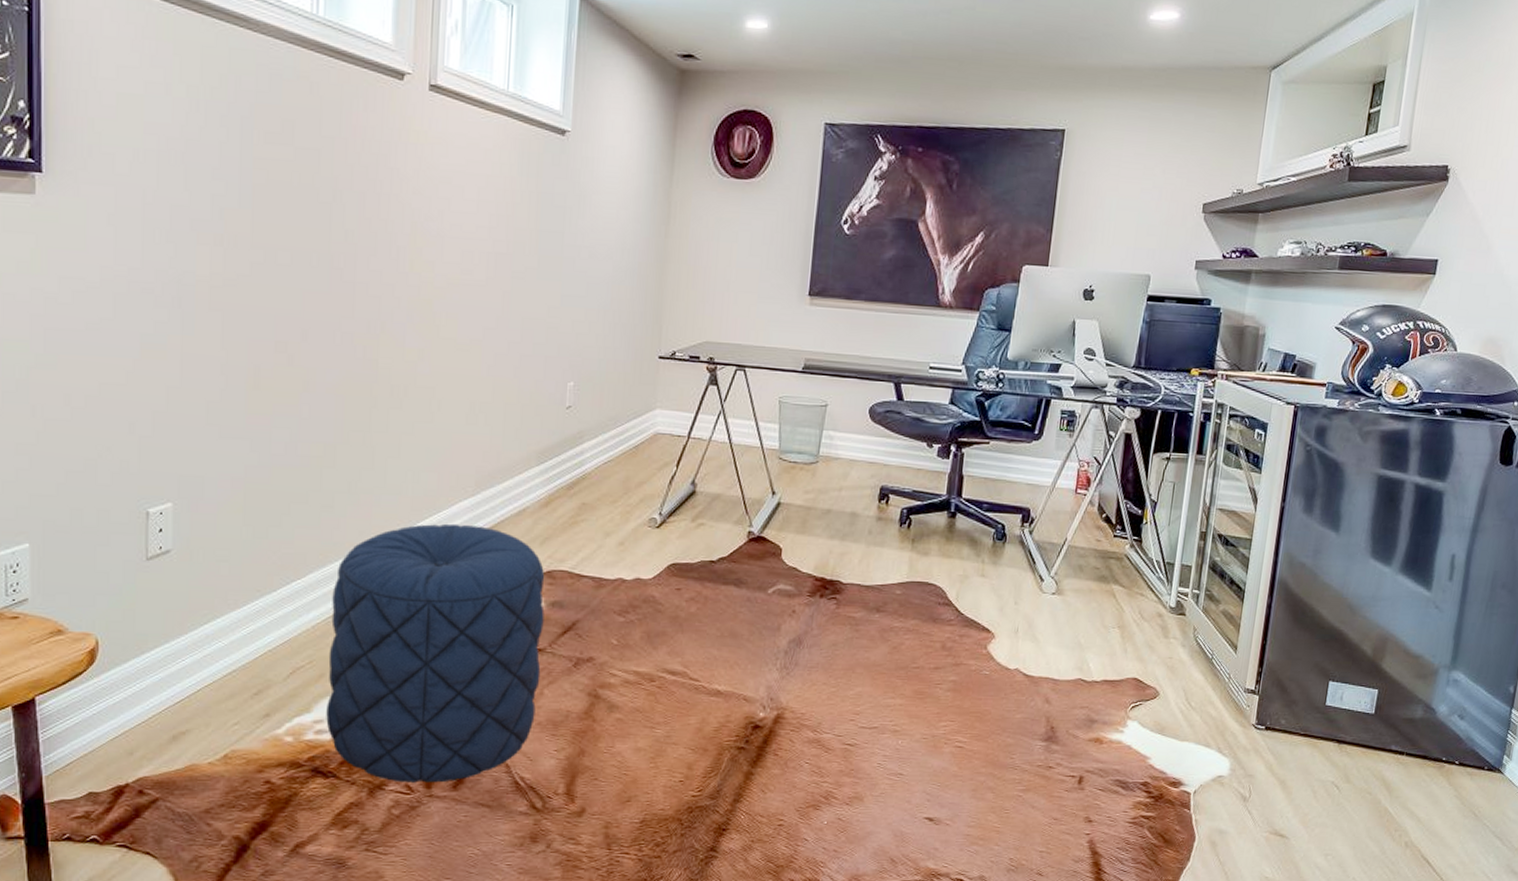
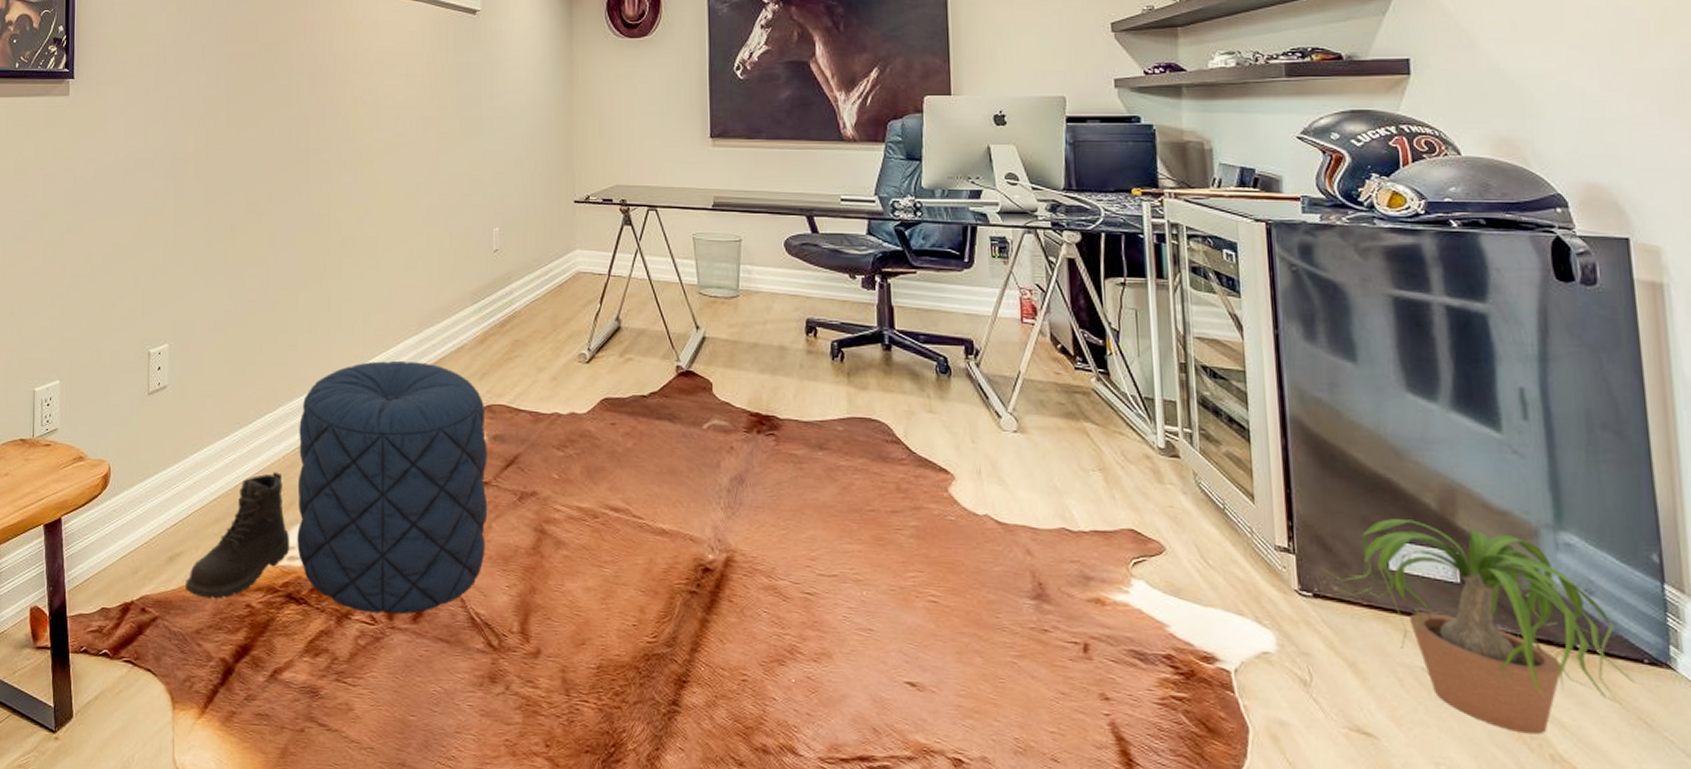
boot: none [193,643,318,777] -> present [186,472,290,599]
potted plant: none [1277,664,1478,828] -> present [1324,519,1640,735]

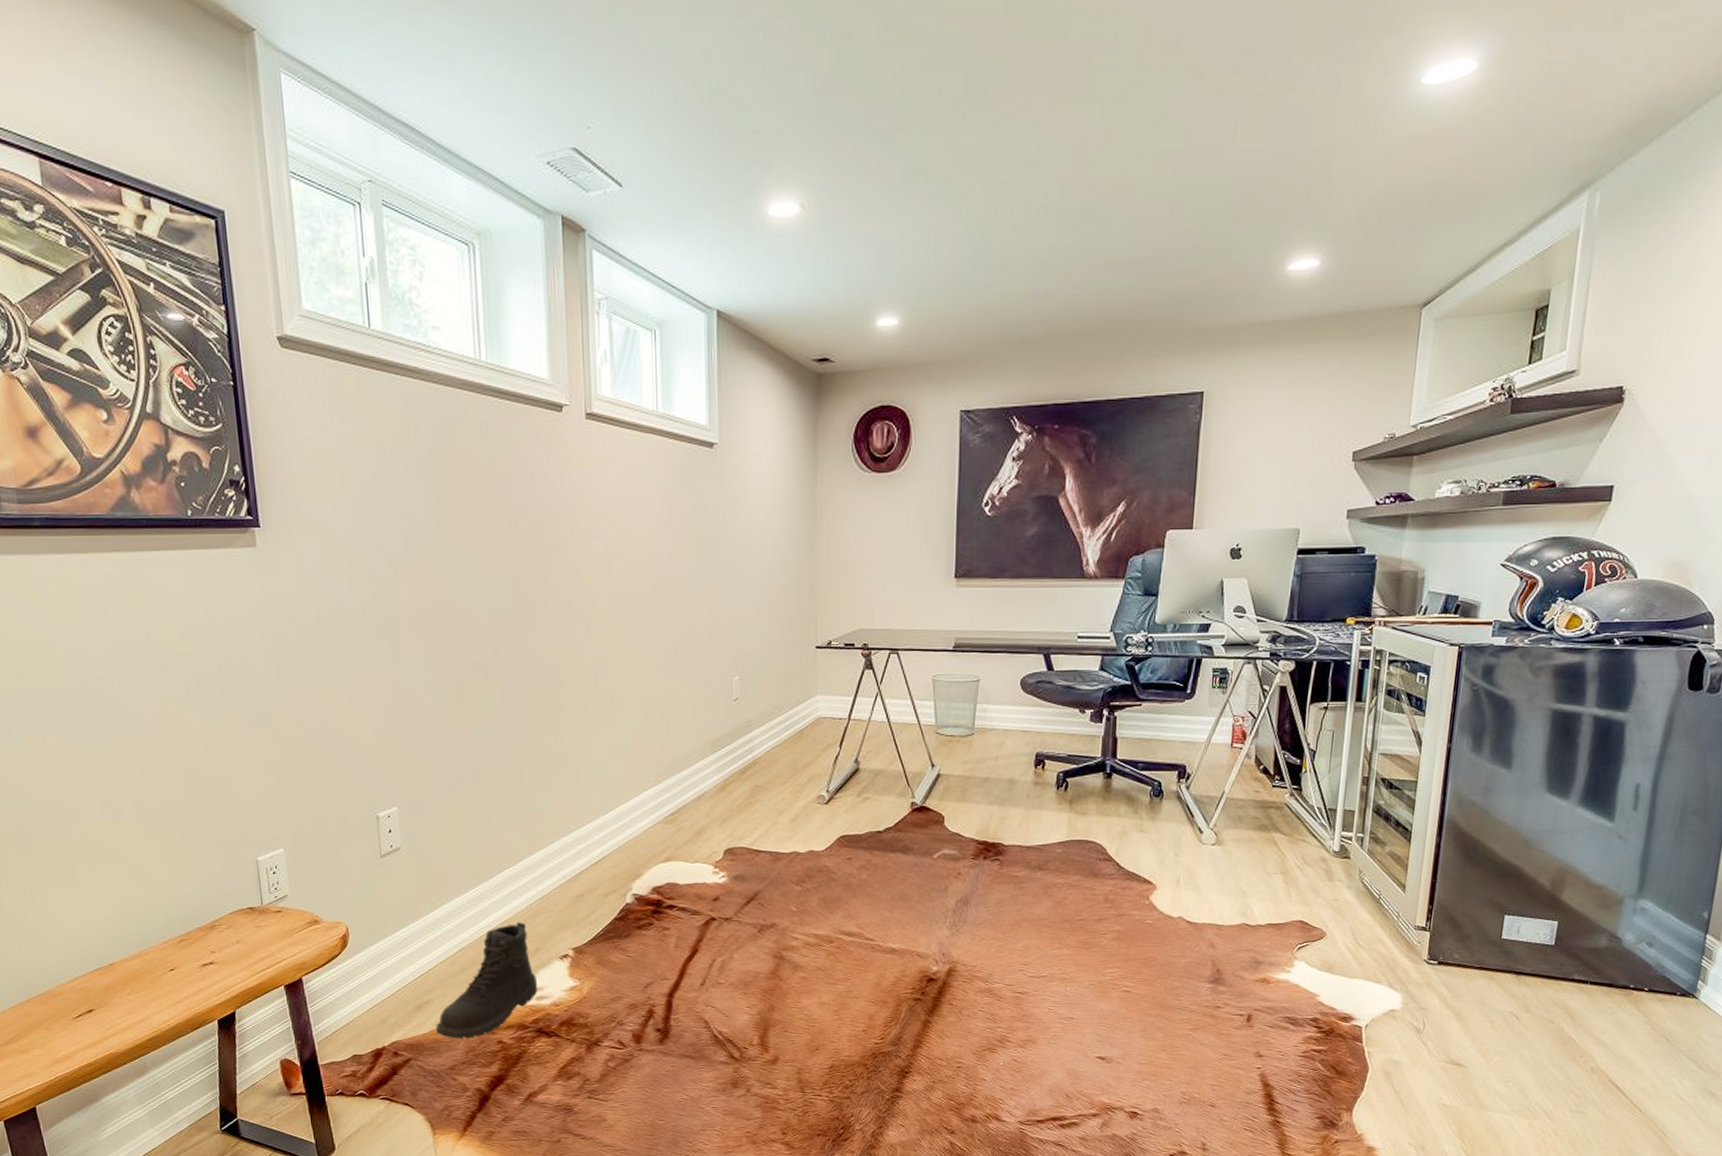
pouf: present [297,360,488,614] -> none [540,811,729,1039]
potted plant: present [1324,519,1640,735] -> none [1450,898,1670,1054]

